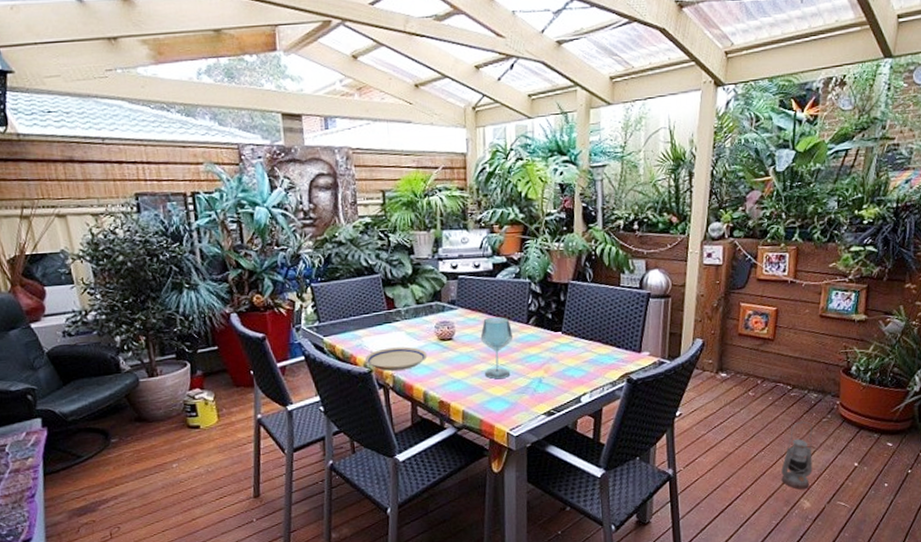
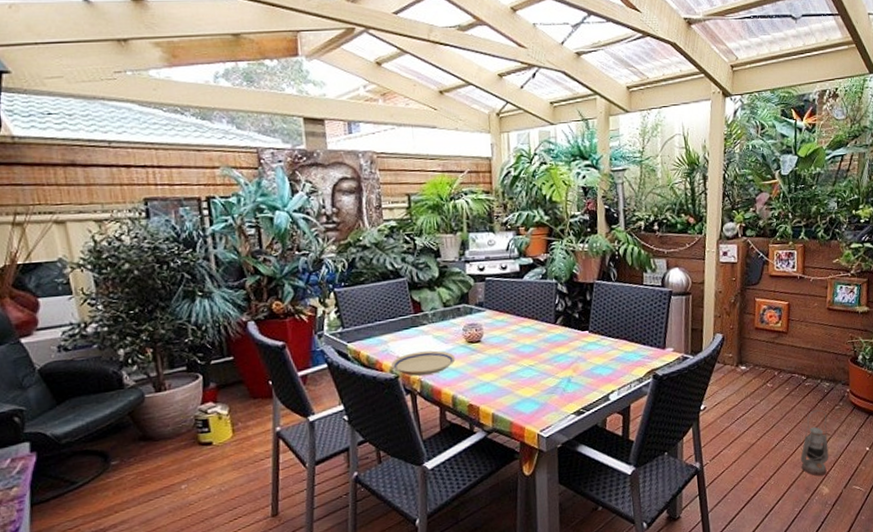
wine glass: present [480,317,513,379] -> none [508,317,542,380]

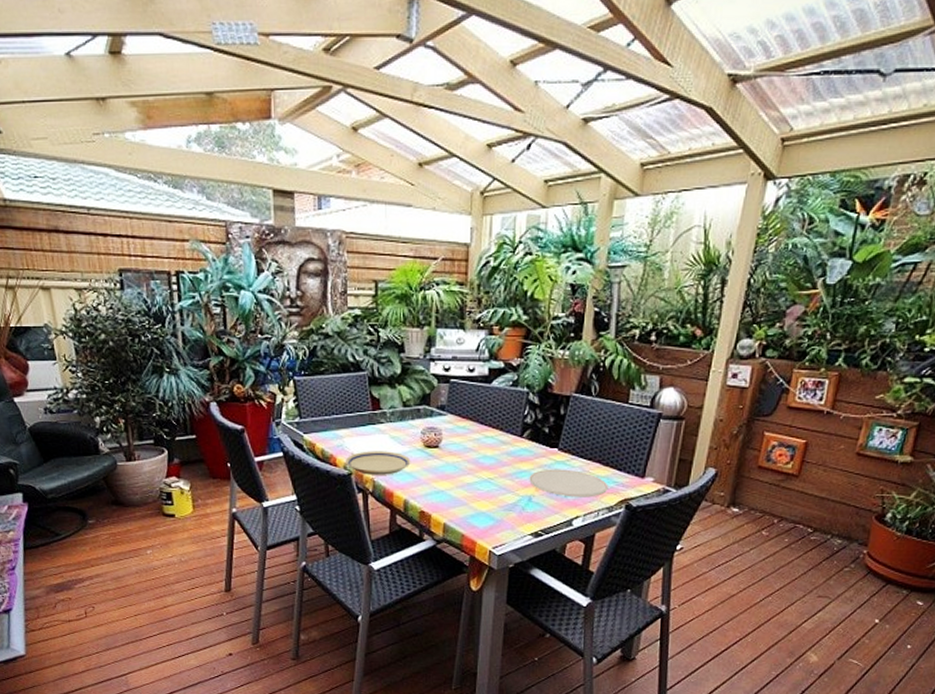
plate: none [566,349,636,374] -> present [529,469,608,498]
lantern: present [800,409,829,477] -> none [788,568,832,643]

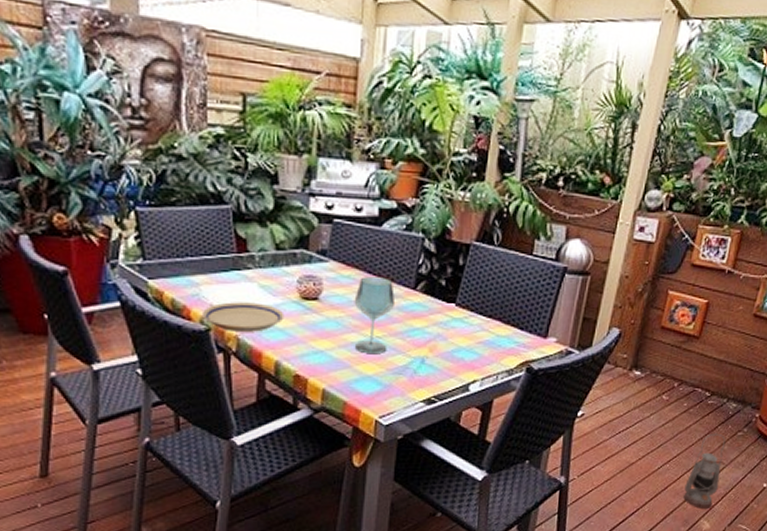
wine glass: none [469,427,505,494] -> present [354,277,396,355]
plate: present [529,469,608,498] -> none [422,326,509,360]
lantern: none [788,568,832,643] -> present [683,433,726,510]

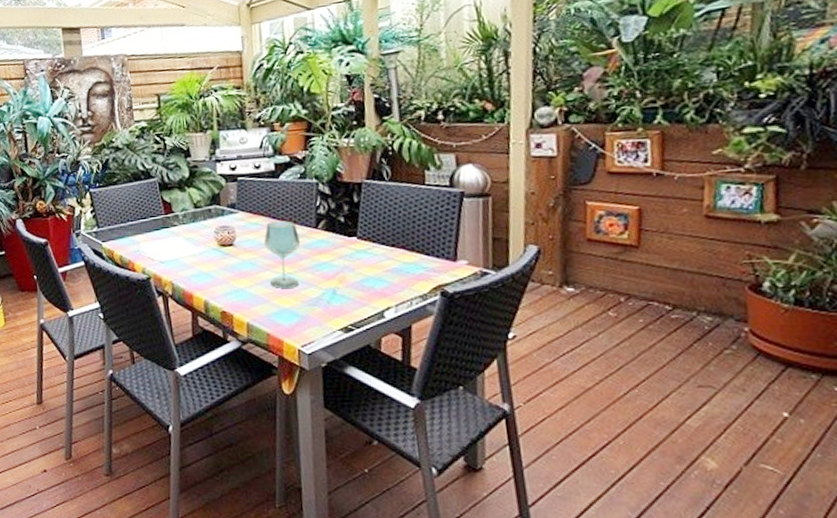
plate: present [203,302,284,332] -> none [144,252,207,278]
lantern: present [683,433,726,510] -> none [666,352,716,444]

